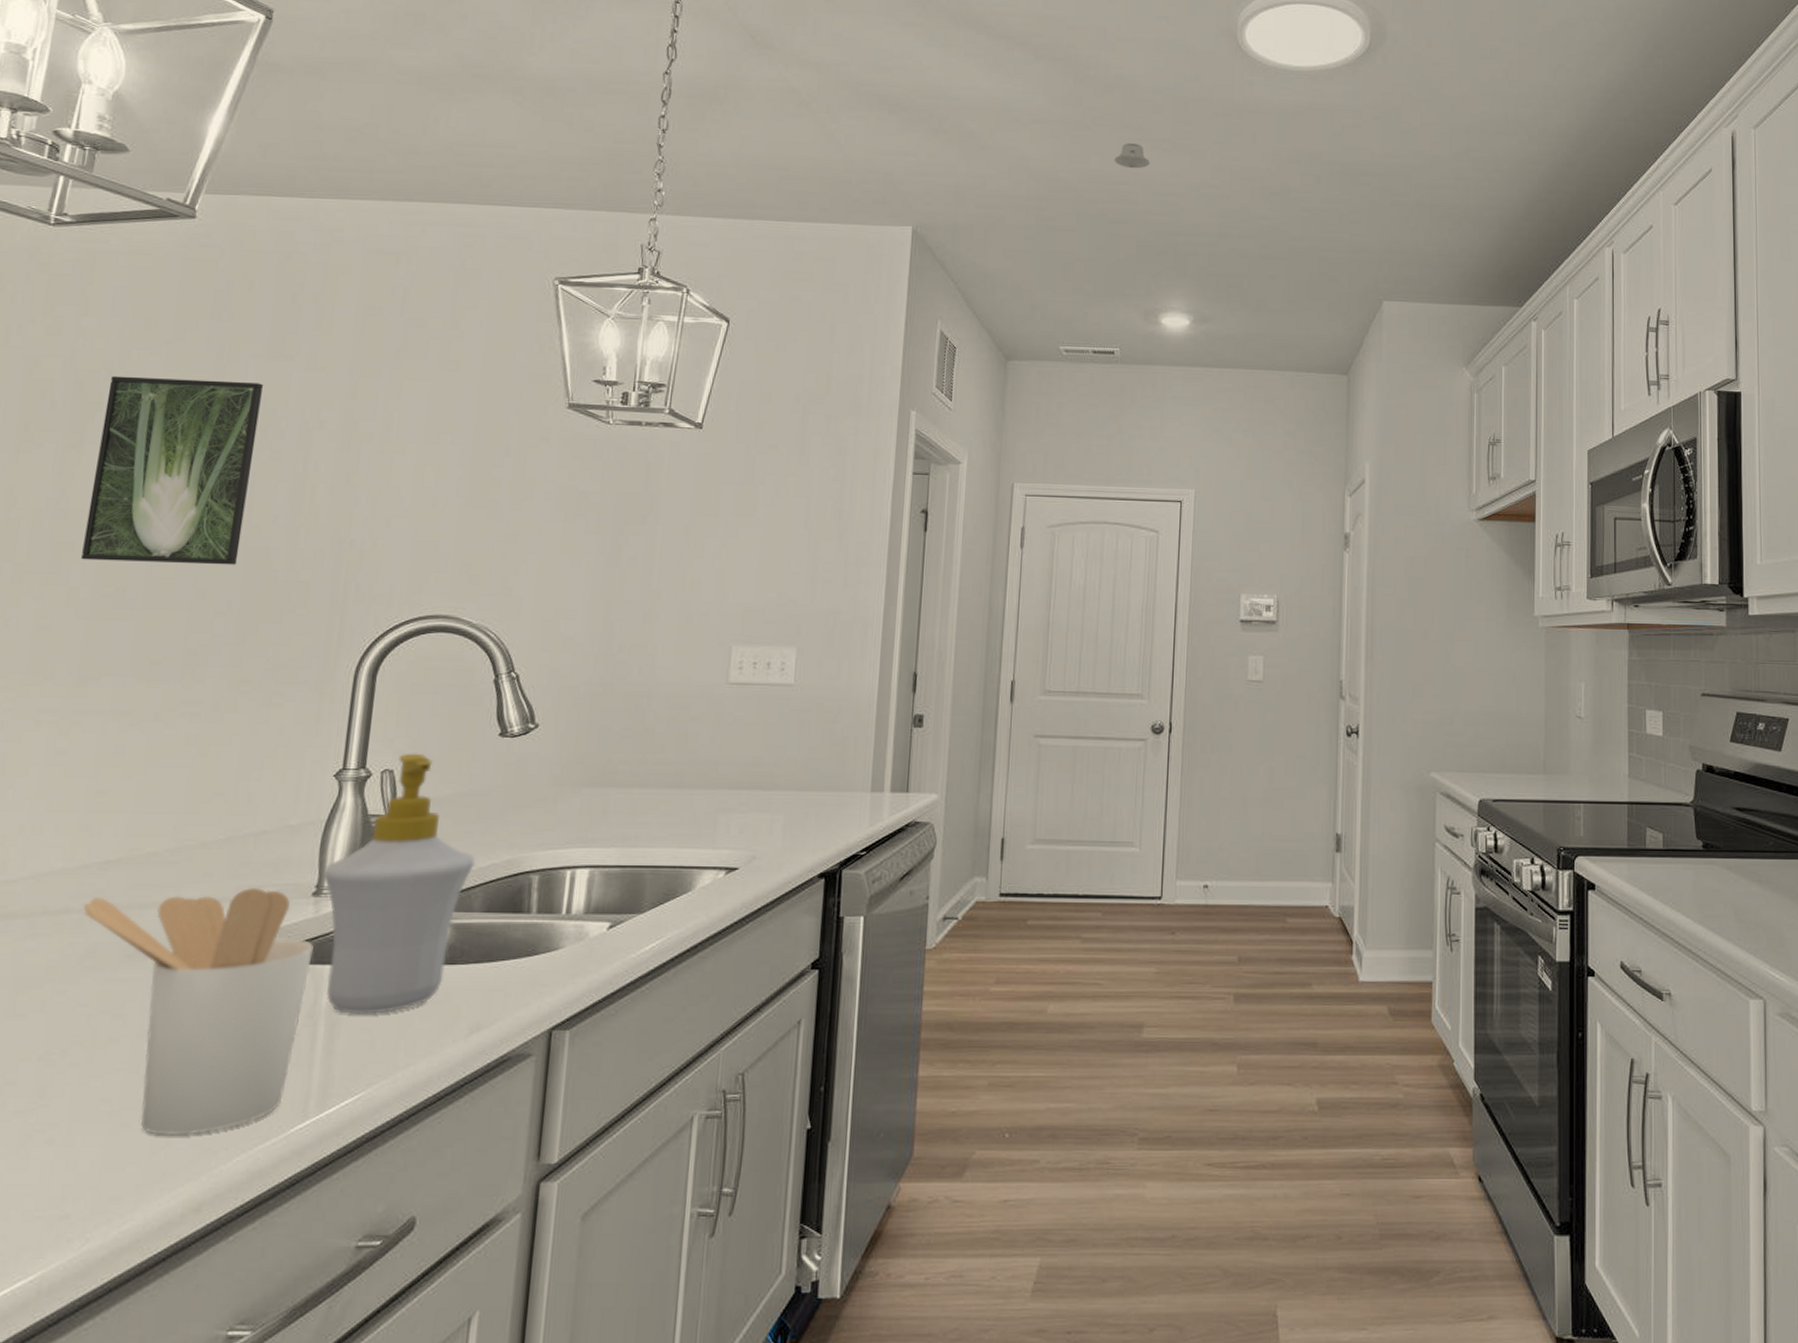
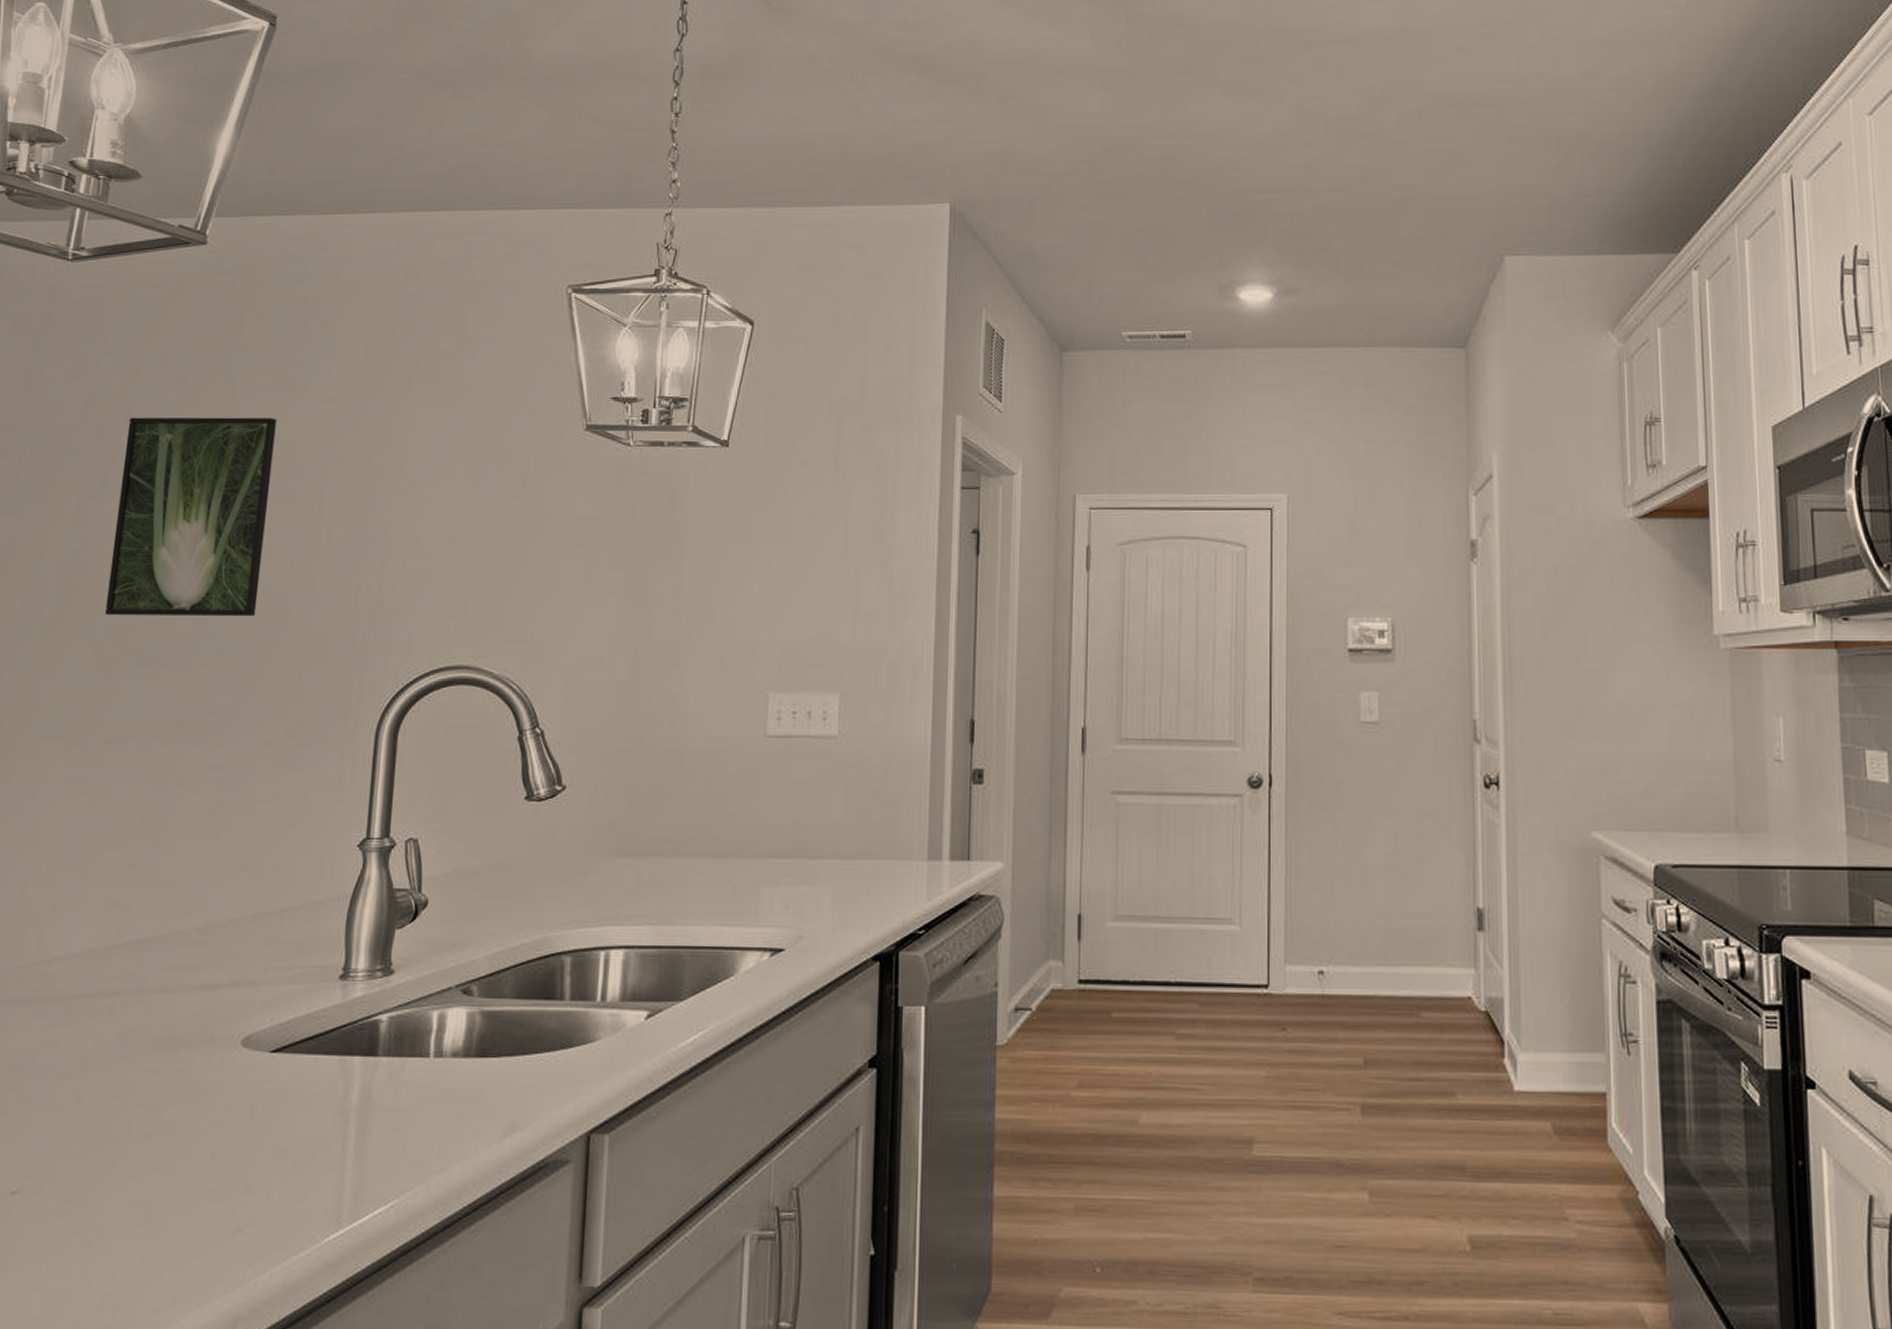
utensil holder: present [83,888,314,1135] -> none [115,970,342,1243]
soap bottle: present [322,753,476,1014] -> none [349,820,505,1112]
recessed light: present [1114,142,1151,169] -> none [1176,88,1219,119]

